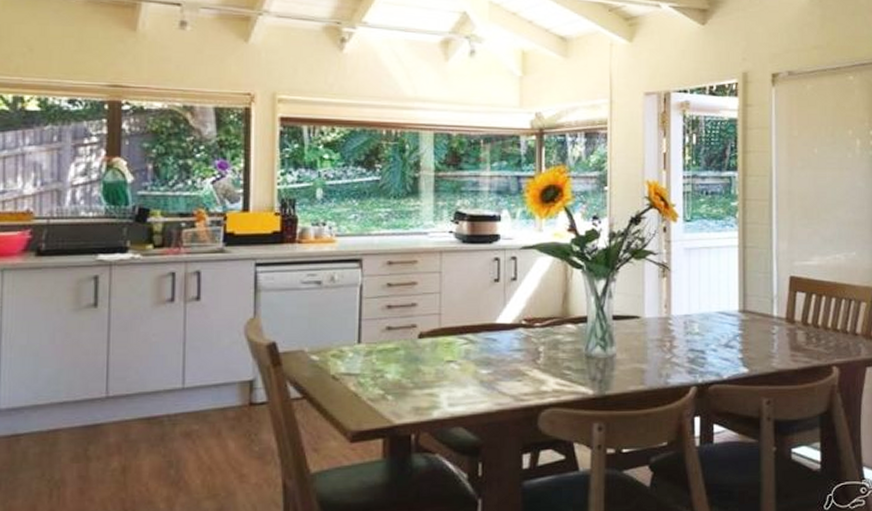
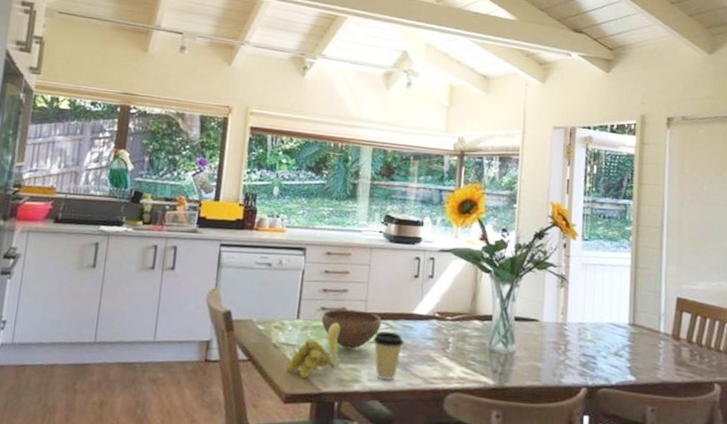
banana: none [350,343,413,413] -> present [286,323,340,380]
bowl: none [388,326,459,372] -> present [321,309,382,350]
coffee cup: none [451,346,488,403] -> present [373,331,404,381]

